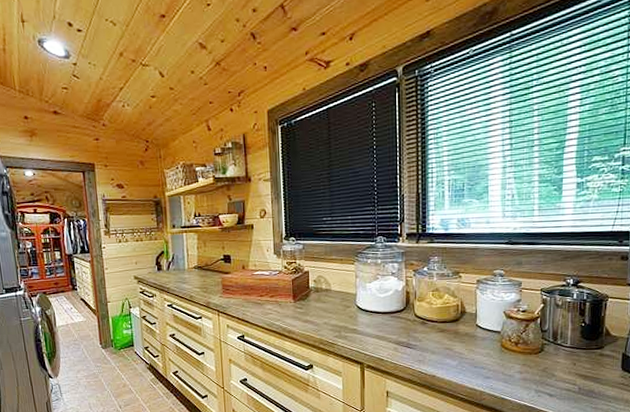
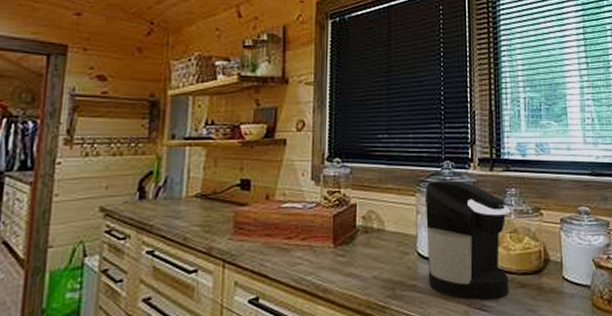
coffee maker: none [362,251,434,340] -> present [424,179,511,300]

